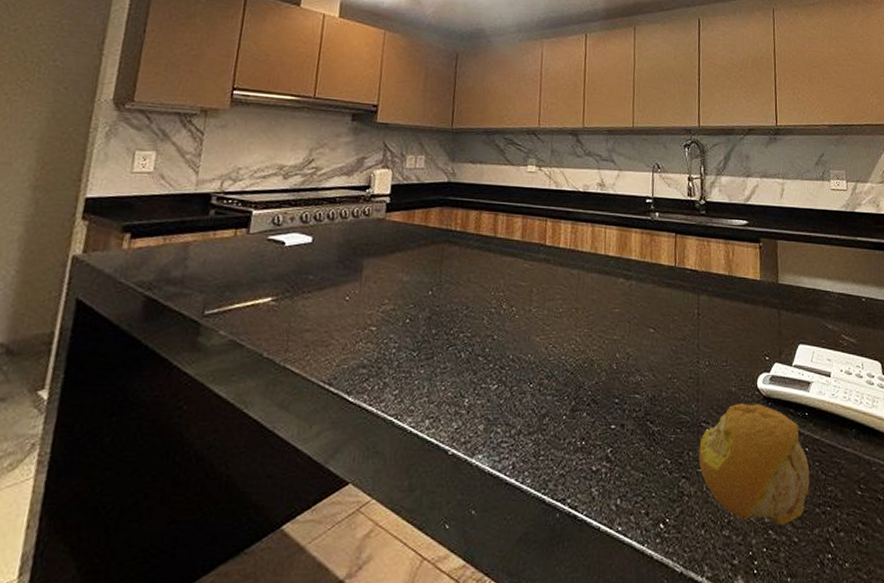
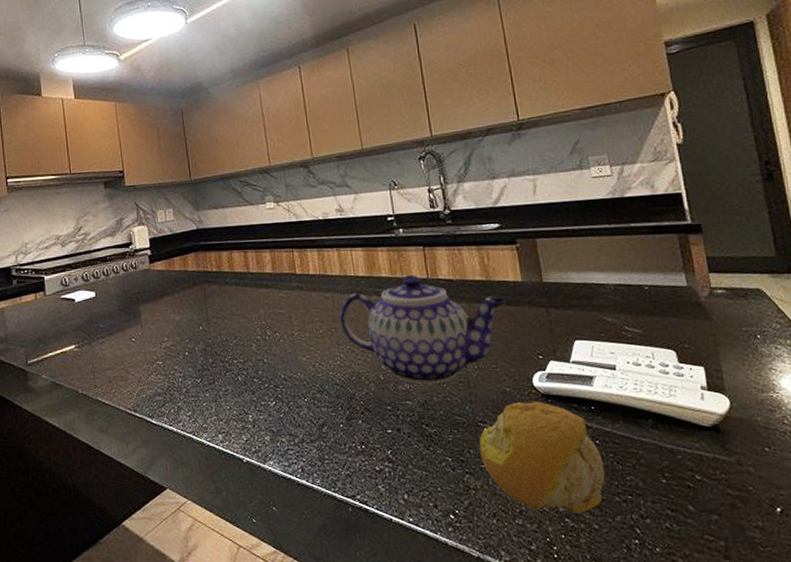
teapot: none [582,261,743,378] -> present [339,275,505,385]

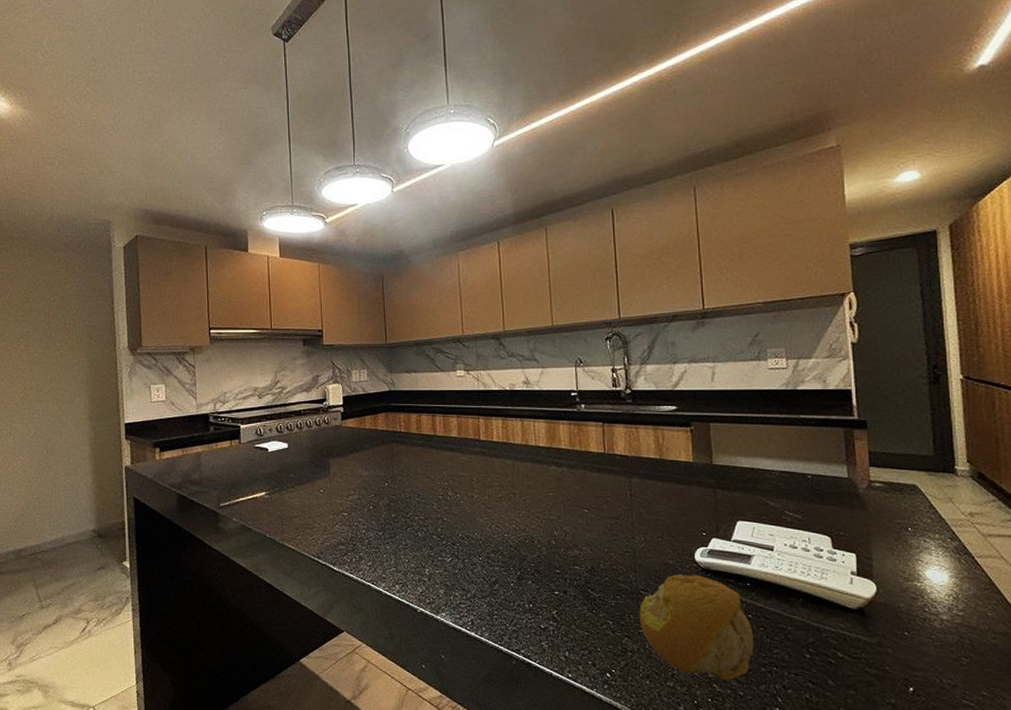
teapot: present [339,275,505,385] -> none [518,449,676,552]

